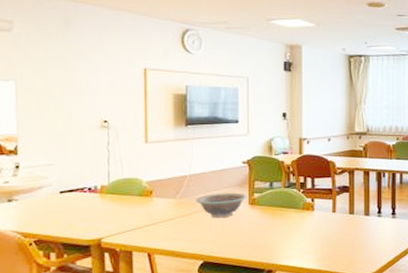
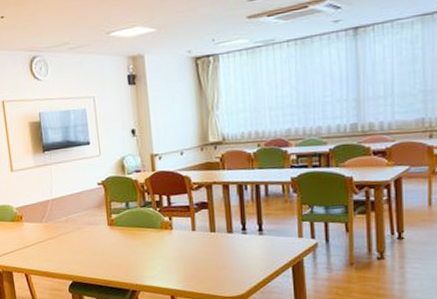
decorative bowl: present [195,192,247,218] -> none [59,214,106,240]

